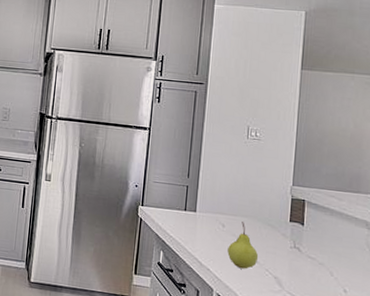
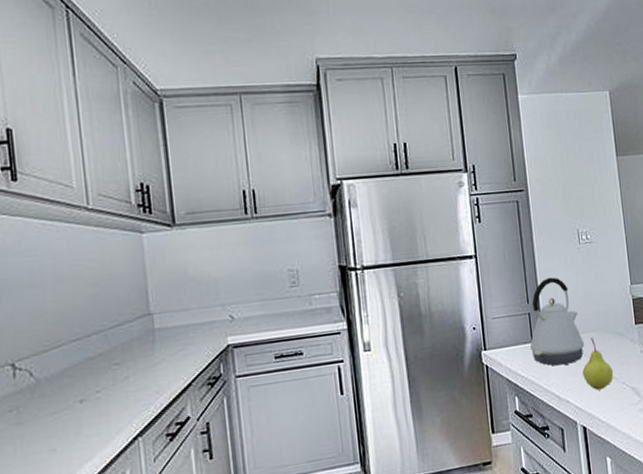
kettle: none [182,160,235,239] -> present [529,277,585,366]

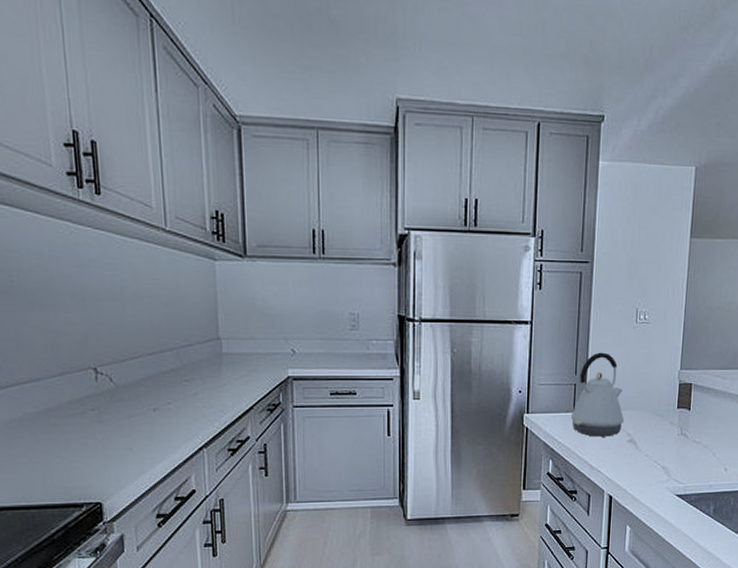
fruit: present [582,338,614,390] -> none [617,415,648,465]

